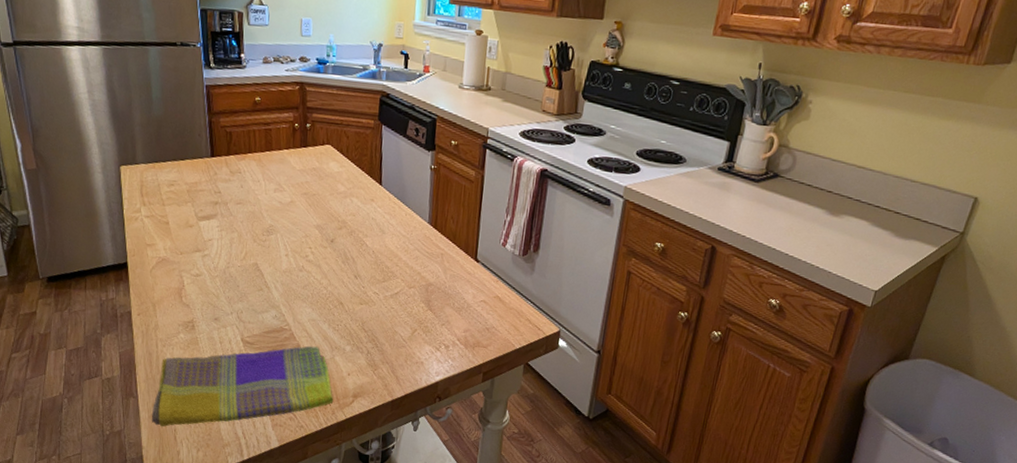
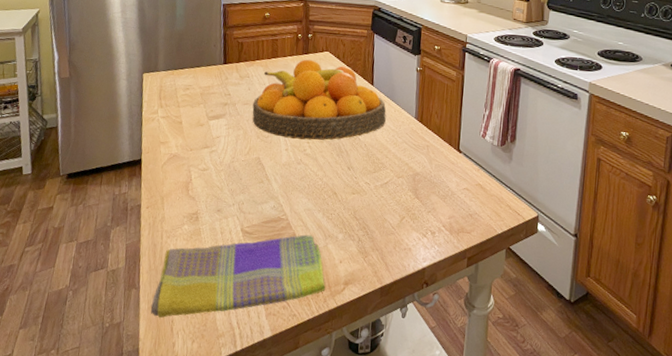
fruit bowl: none [246,153,397,246] -> present [252,59,387,140]

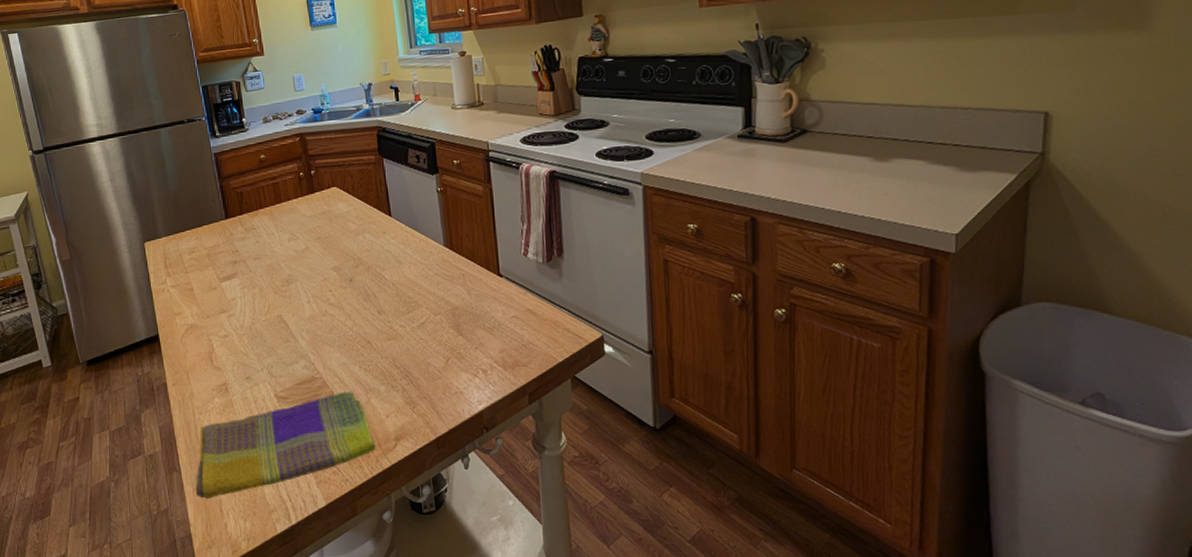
fruit bowl: present [252,59,387,140] -> none [264,198,411,289]

